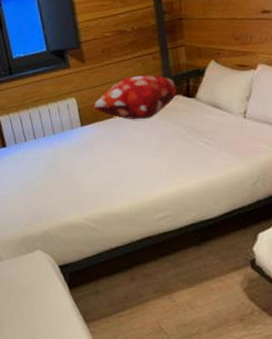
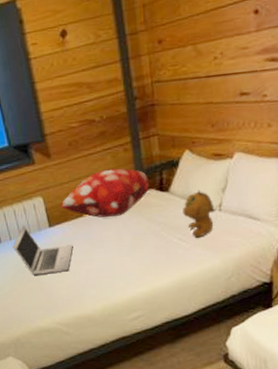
laptop: none [46,123,103,172] -> present [12,225,73,276]
stuffed bear: none [209,97,242,143] -> present [183,190,218,238]

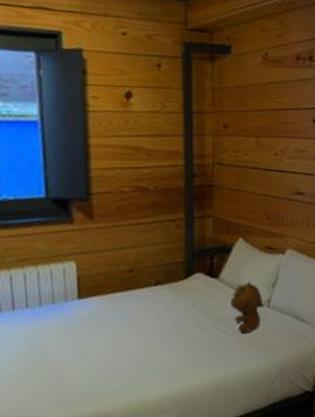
laptop: present [12,225,73,276] -> none [27,291,104,357]
decorative pillow: present [60,168,149,218] -> none [96,243,199,298]

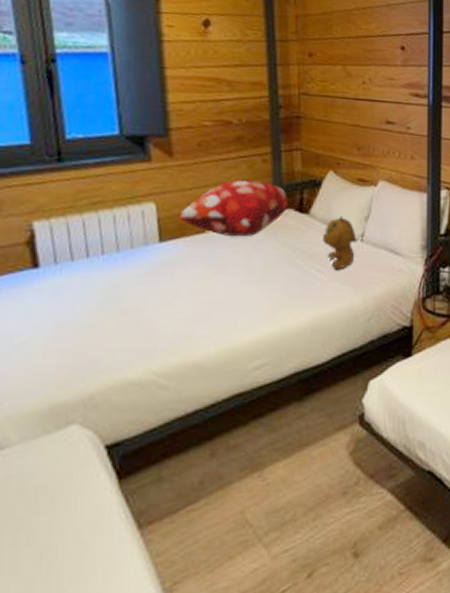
decorative pillow: none [96,243,199,298] -> present [178,179,287,238]

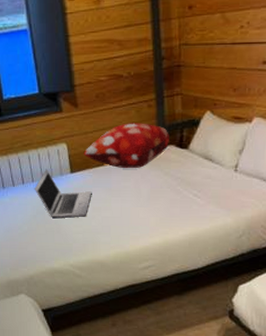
laptop: none [104,236,188,306] -> present [34,169,92,219]
stuffed bear: present [323,215,360,270] -> none [200,150,234,195]

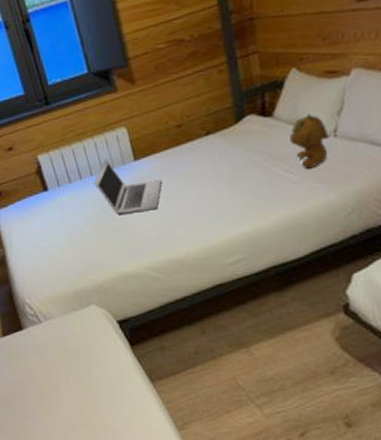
decorative pillow: present [83,123,169,169] -> none [146,92,249,149]
stuffed bear: none [200,150,234,195] -> present [290,113,332,169]

